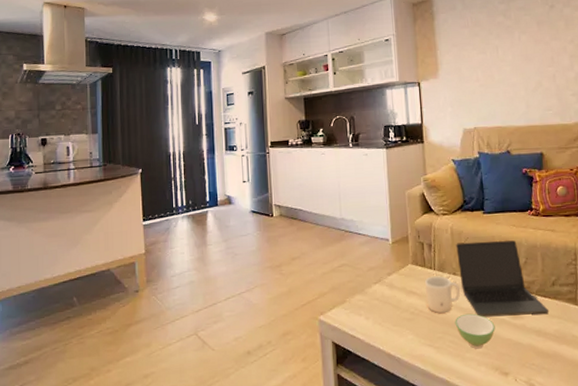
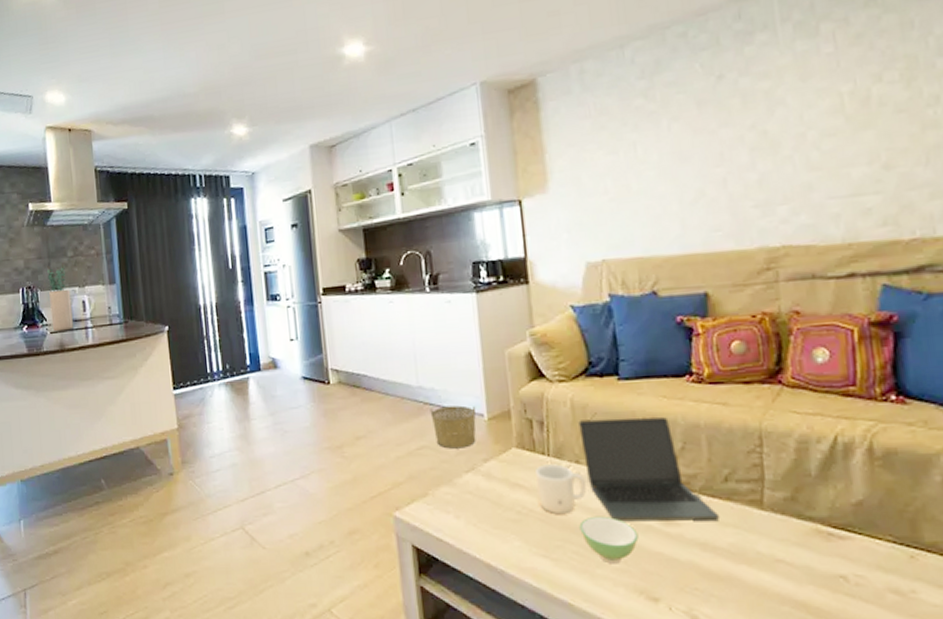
vase: none [36,114,57,172] -> present [47,262,73,332]
basket: none [349,233,384,266] -> present [430,405,477,449]

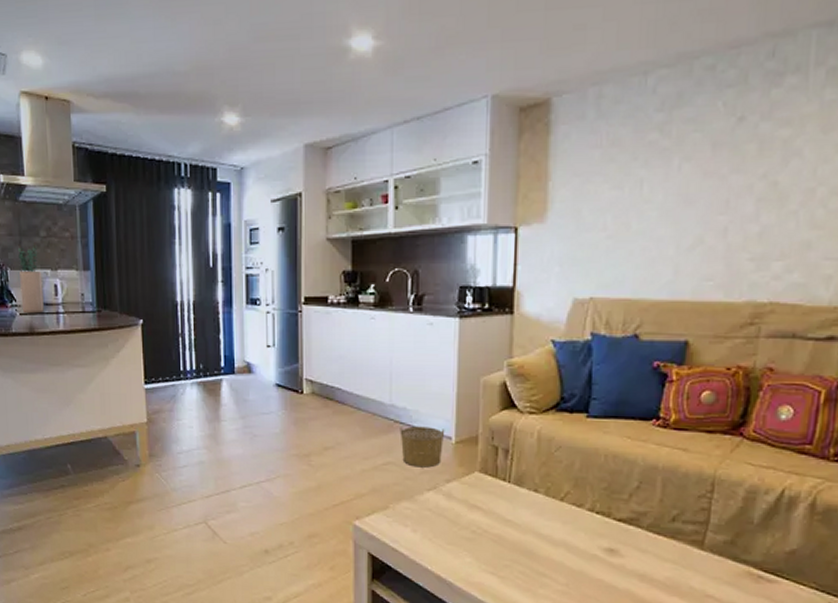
mug: present [534,464,587,514] -> none [493,490,542,537]
laptop: present [578,417,719,522] -> none [542,452,661,555]
bowl: present [579,516,639,564] -> none [529,541,583,586]

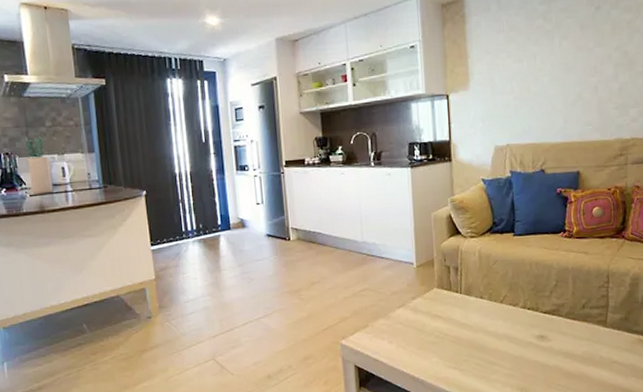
basket: present [400,426,445,468] -> none [371,256,408,290]

